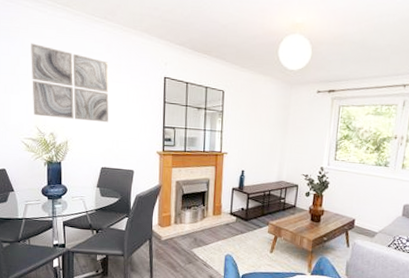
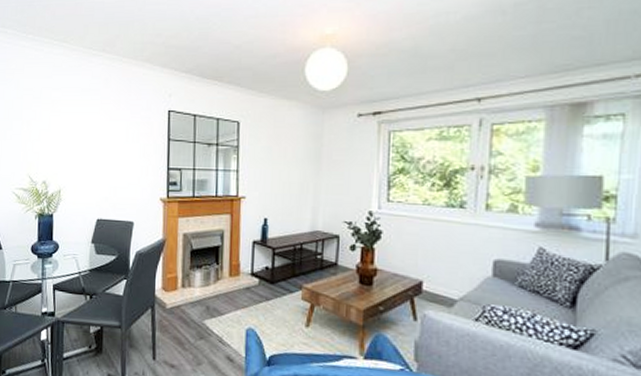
wall art: present [31,43,109,123] -> none [25,84,107,167]

